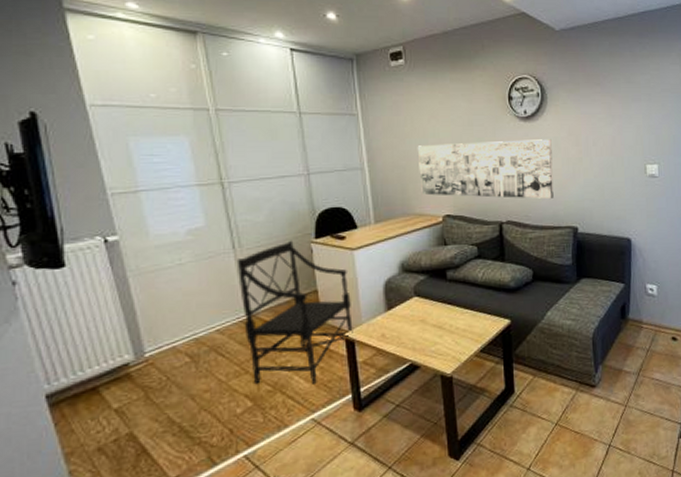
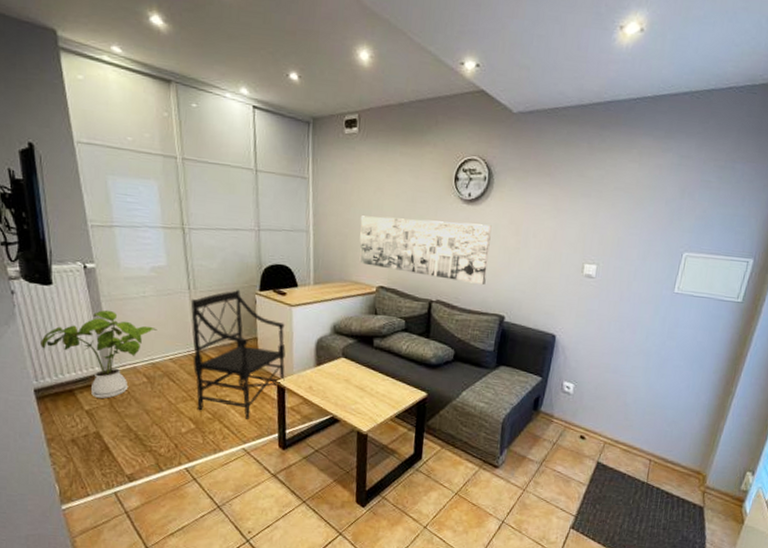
house plant: none [52,285,199,391] -> present [40,310,157,399]

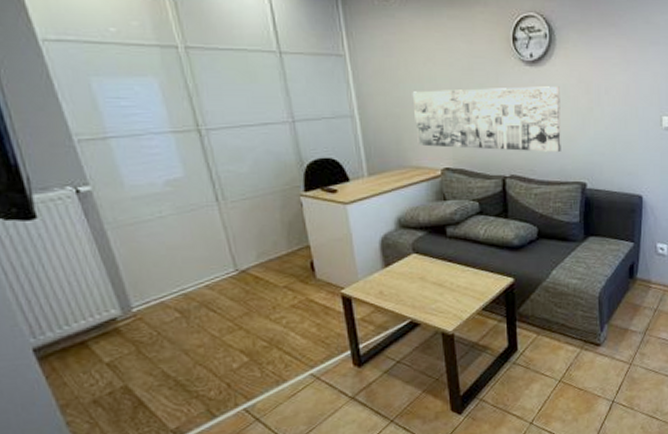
house plant: present [40,310,157,399] -> none [32,239,184,346]
armchair: present [190,289,286,419] -> none [221,193,349,340]

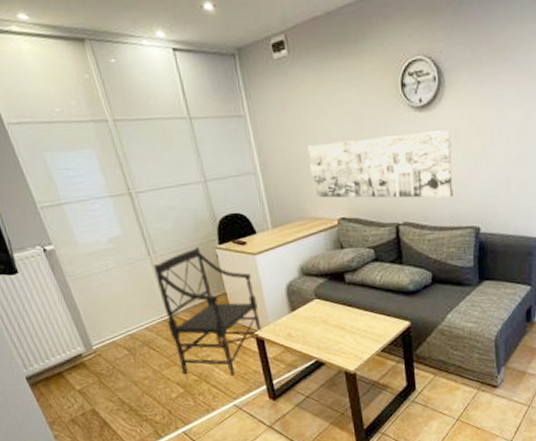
armchair: none [221,193,349,340] -> present [153,246,262,376]

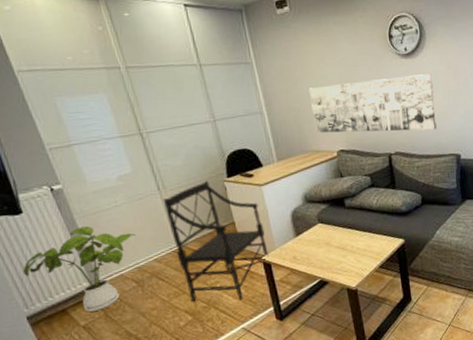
house plant: none [20,289,127,377] -> present [23,225,136,312]

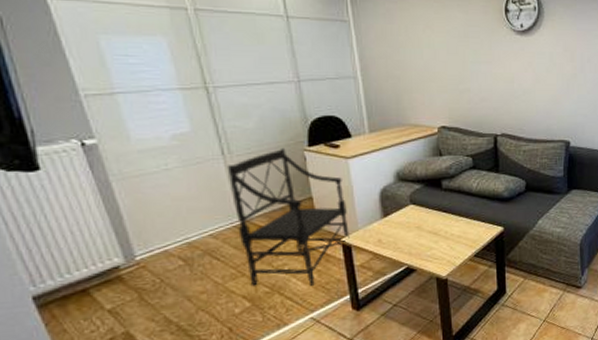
house plant: present [23,225,136,312] -> none [33,190,189,293]
wall art: present [308,73,437,133] -> none [412,54,548,114]

